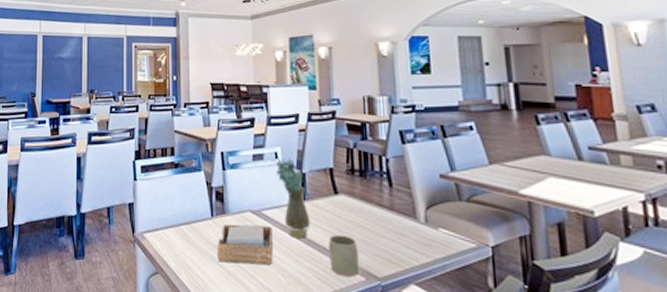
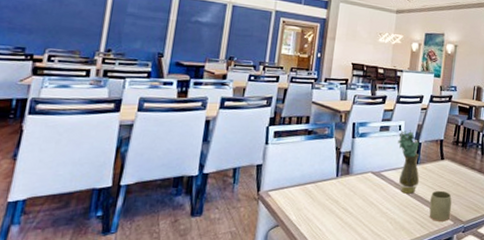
napkin holder: present [217,224,273,265] -> none [337,182,388,215]

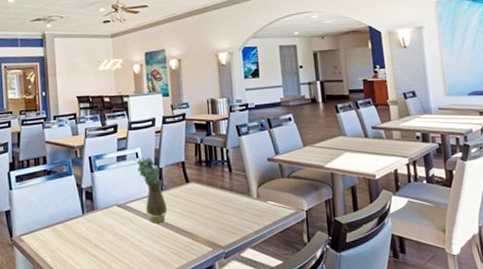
mug: present [429,190,452,222] -> none [182,215,208,249]

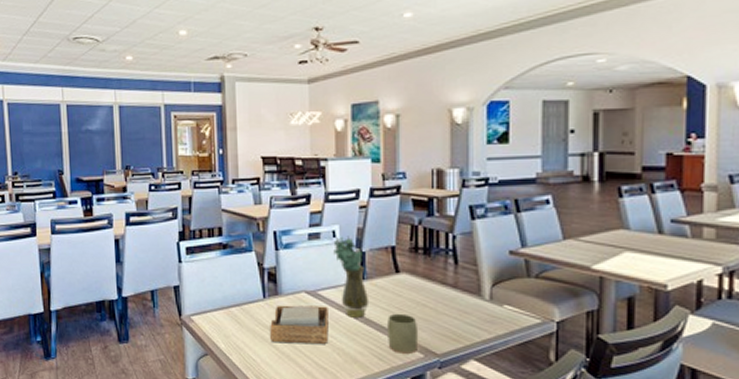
napkin holder: none [89,216,137,252] -> present [270,305,329,344]
mug: none [182,215,208,249] -> present [386,313,419,354]

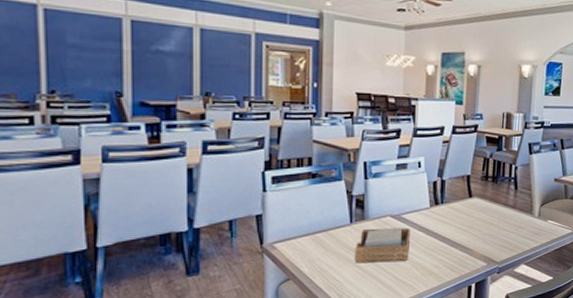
vase: present [333,236,370,318] -> none [418,166,446,236]
mug: present [386,313,419,354] -> none [458,230,485,264]

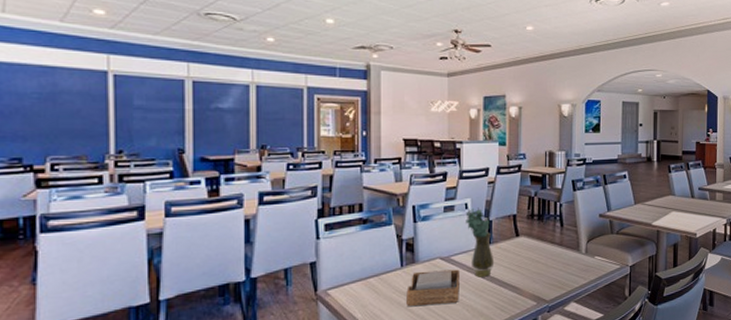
vase: none [418,166,446,236] -> present [465,207,495,277]

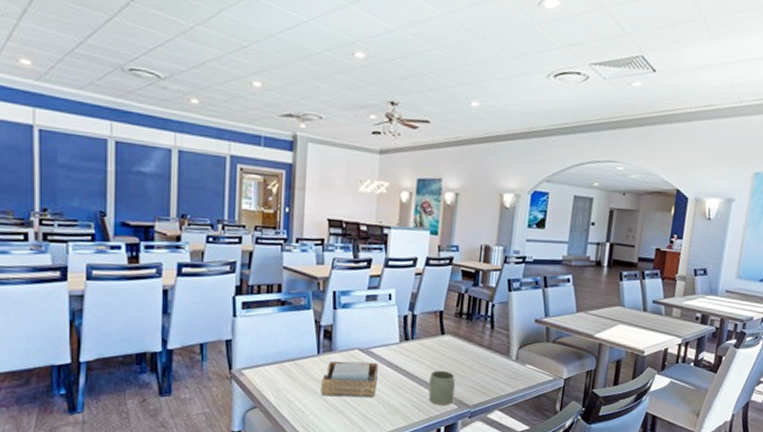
vase: present [465,207,495,277] -> none [388,299,416,374]
mug: none [507,270,533,304] -> present [428,370,456,405]

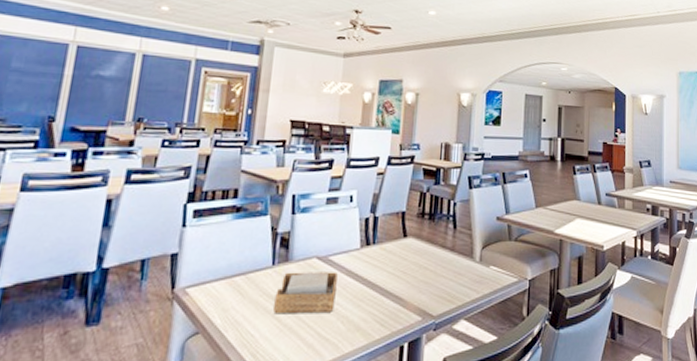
mug: present [428,370,456,405] -> none [390,277,420,317]

